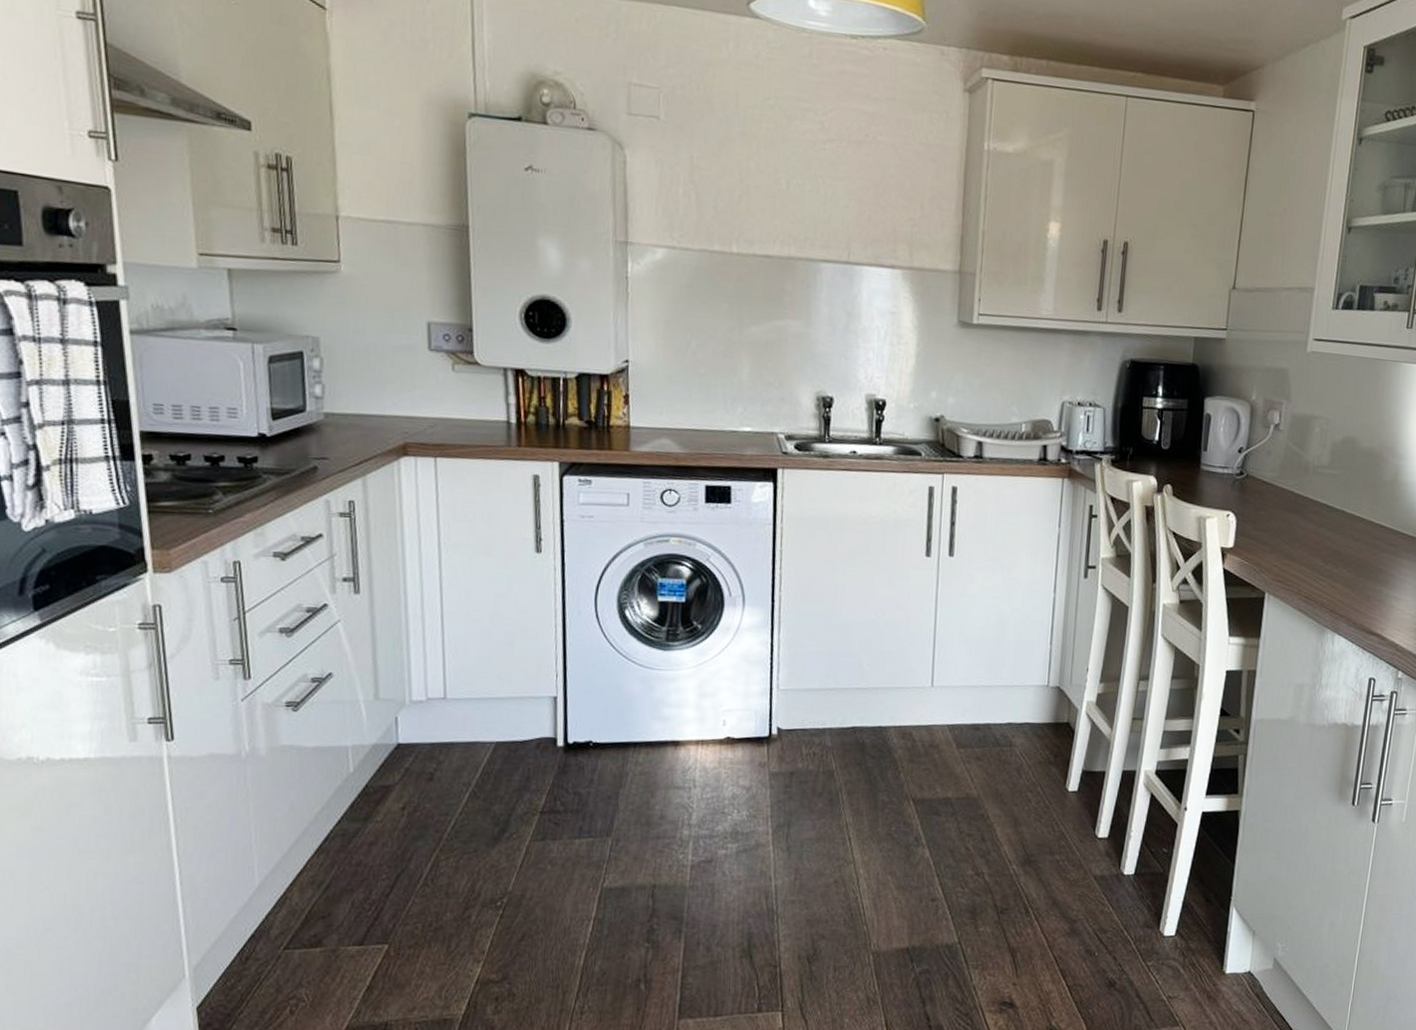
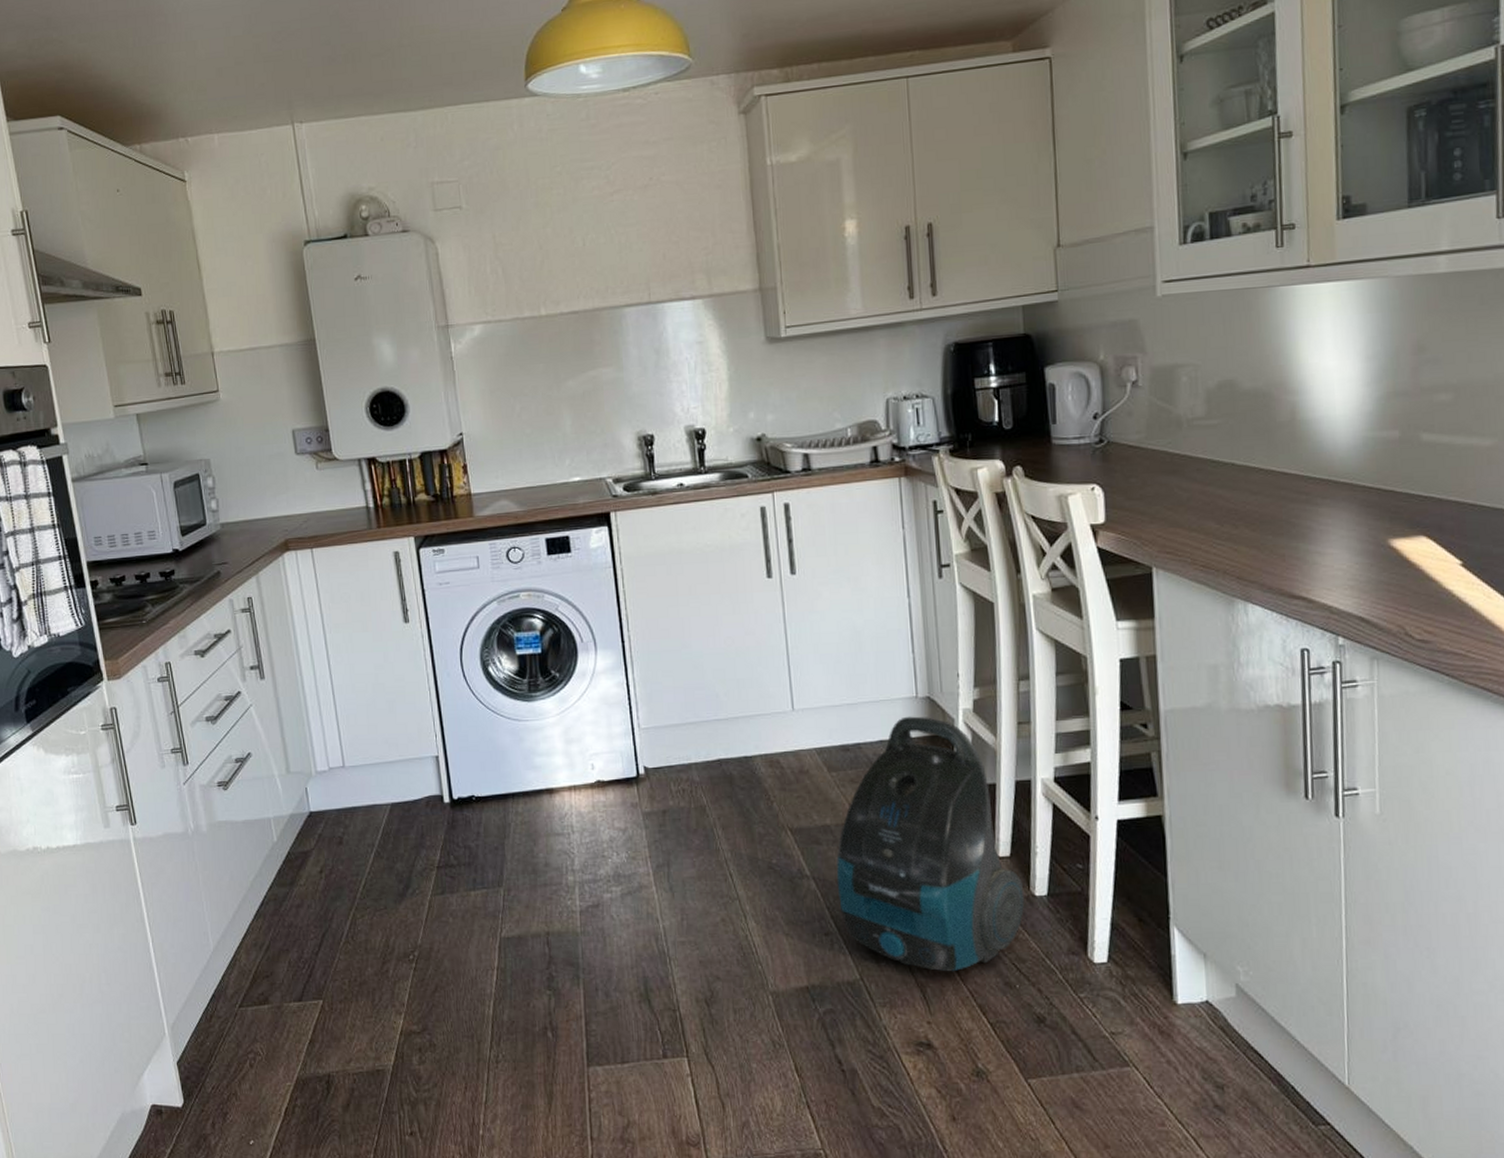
vacuum cleaner: none [949,703,1115,939] -> present [836,716,1025,972]

